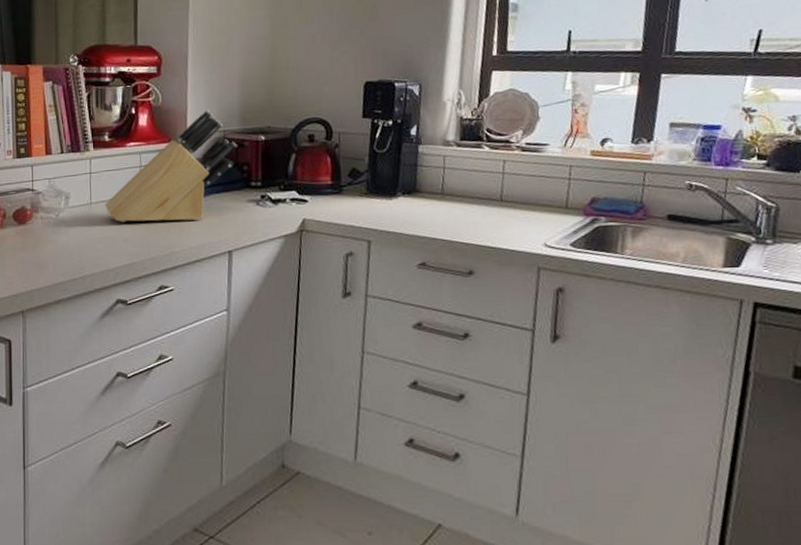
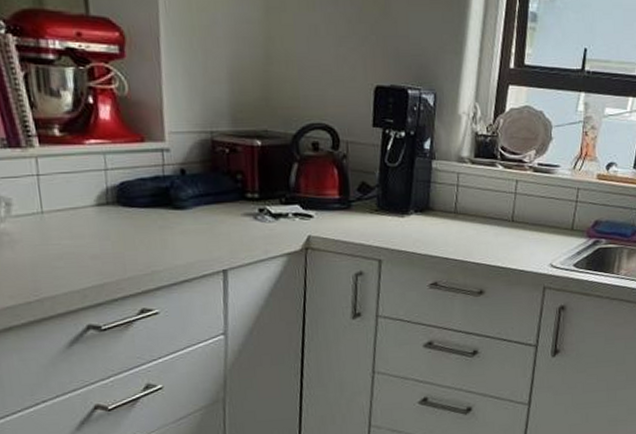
knife block: present [104,109,236,223] -> none [61,104,227,236]

